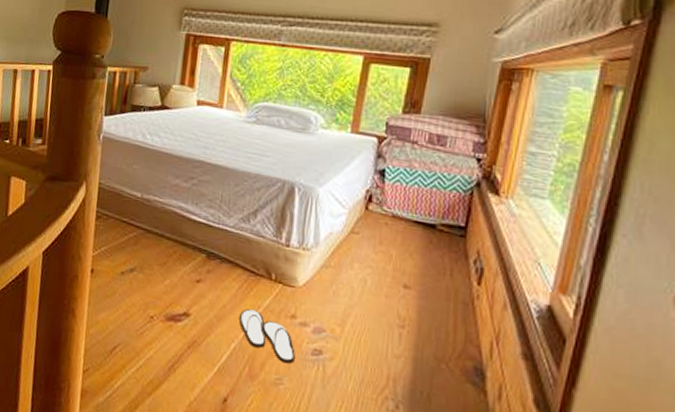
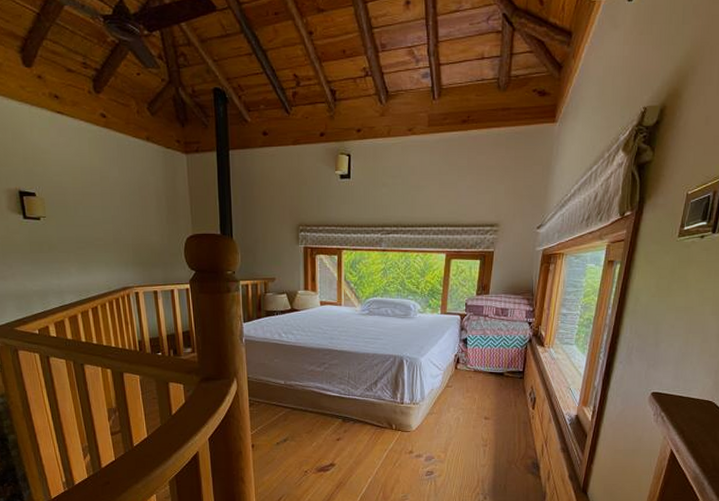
slippers: present [239,309,295,364] -> none [372,453,414,485]

